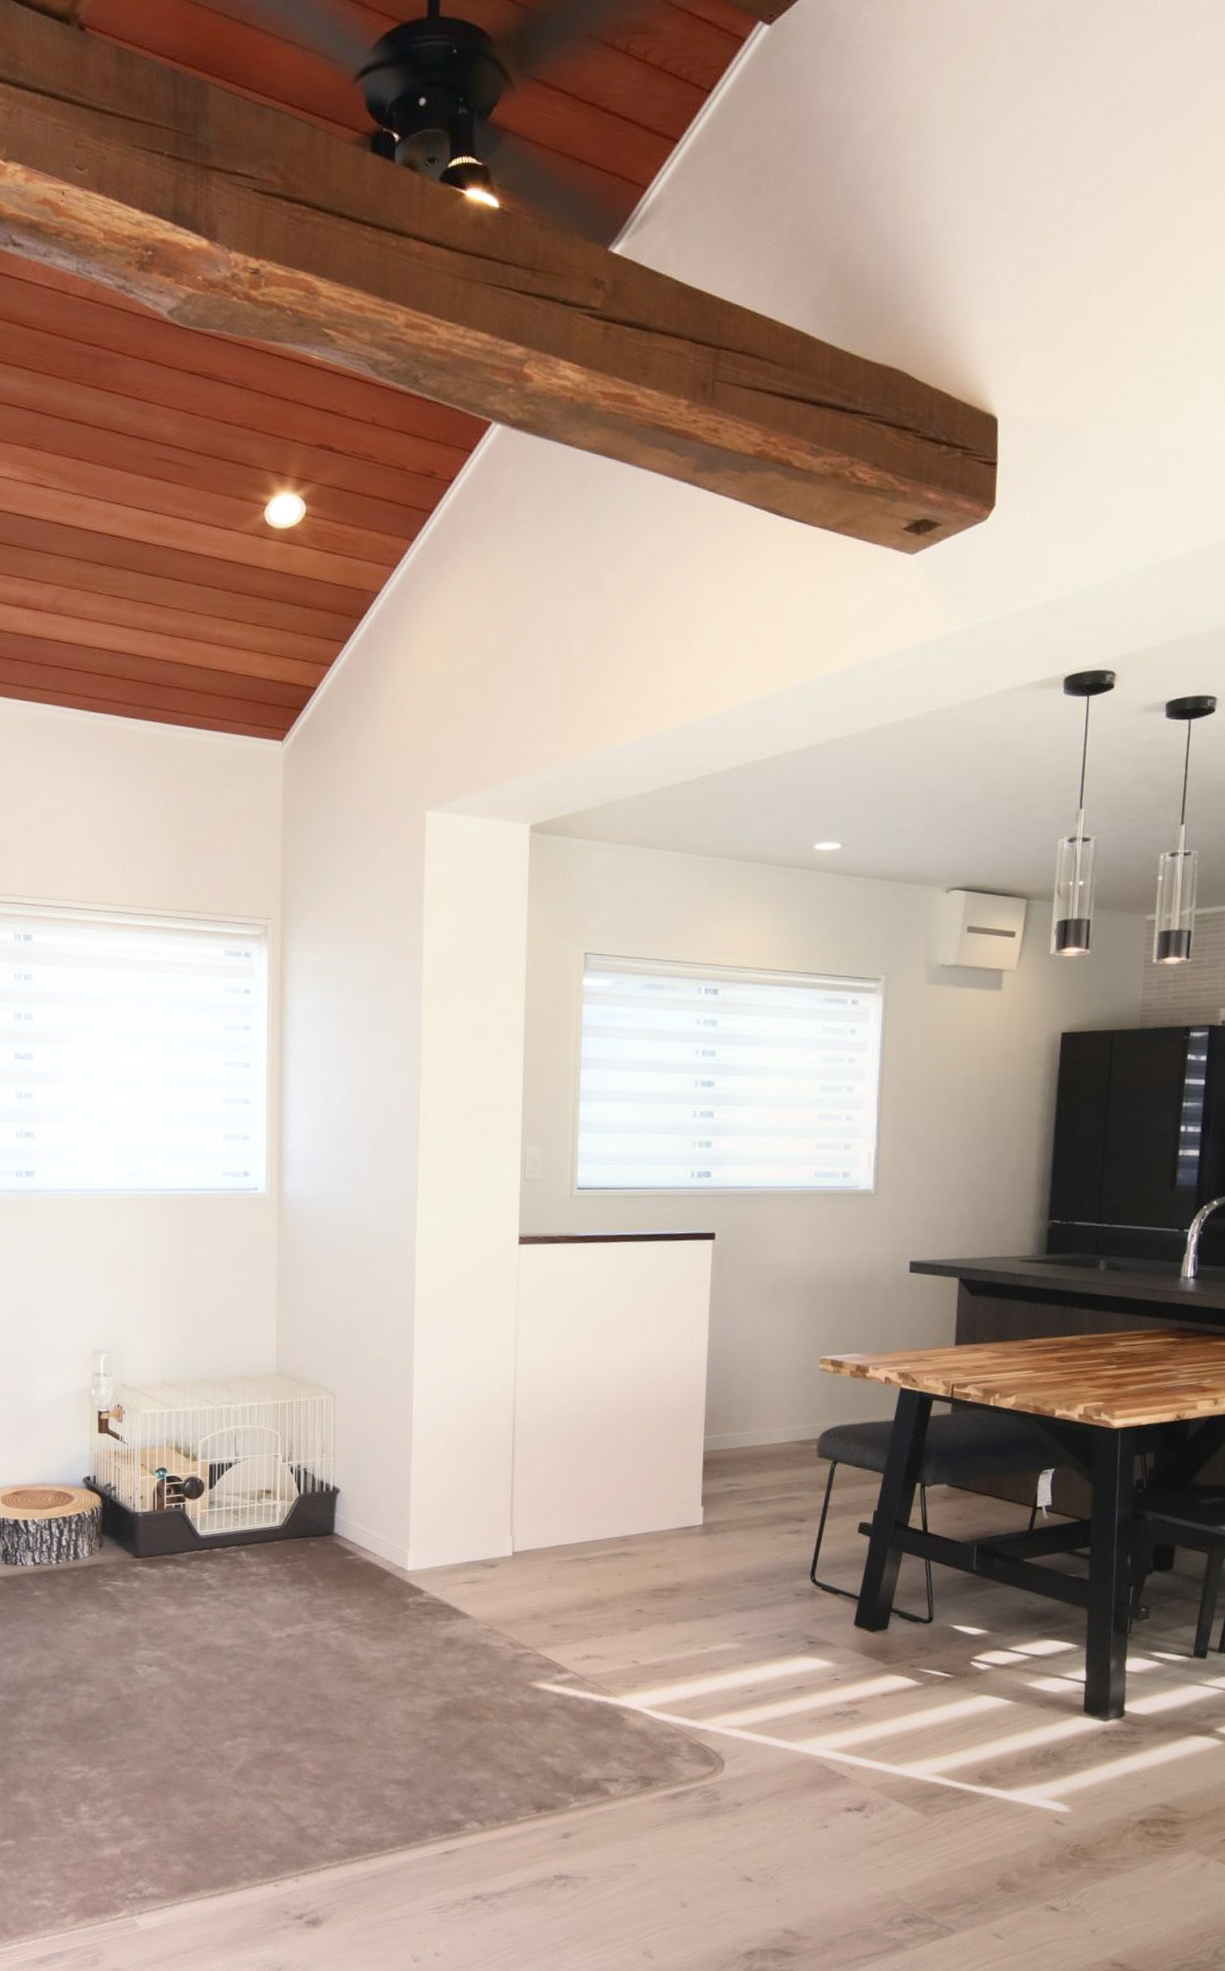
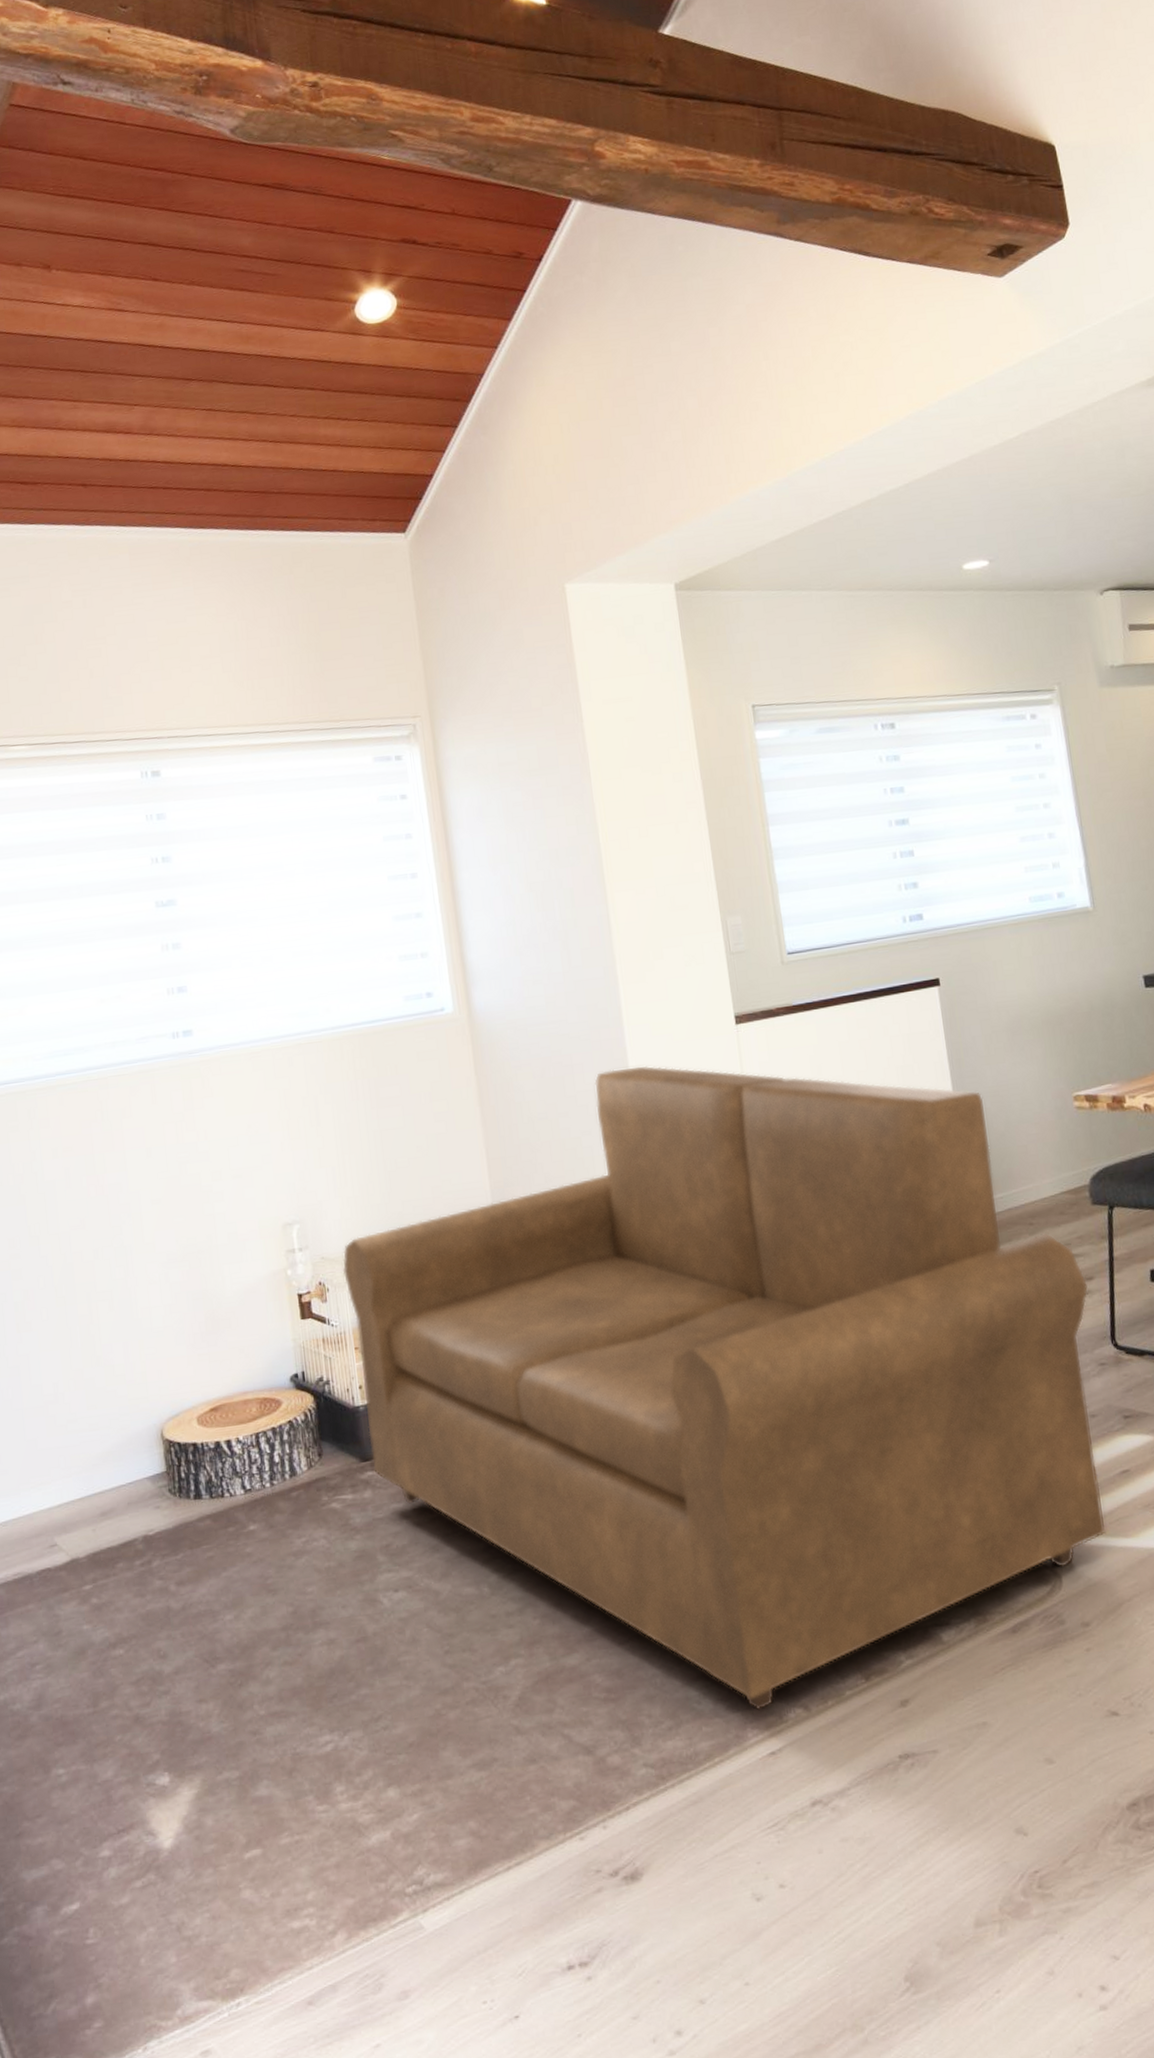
sofa: none [138,1266,800,1817] -> present [342,1065,1106,1711]

